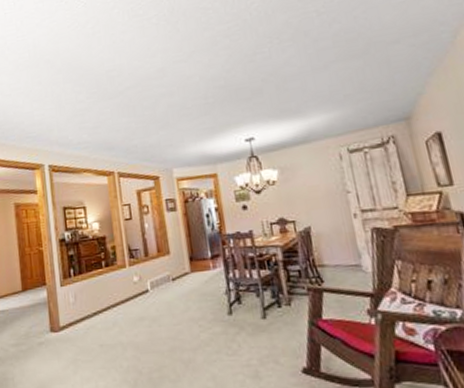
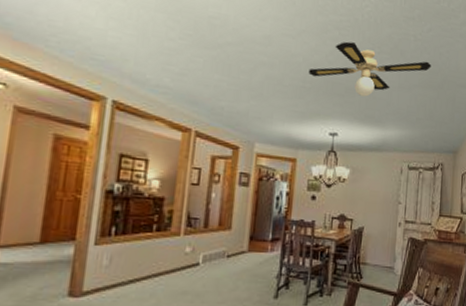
ceiling fan: none [207,31,347,93] -> present [308,41,432,97]

